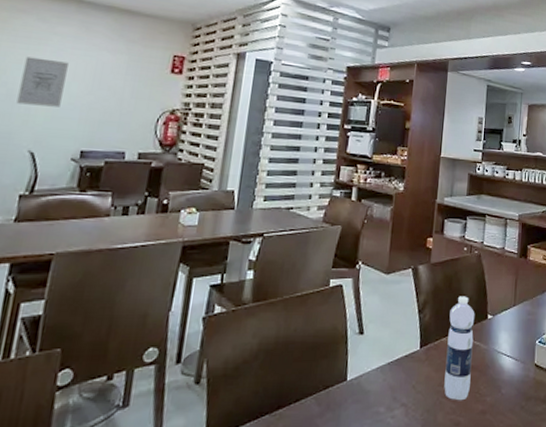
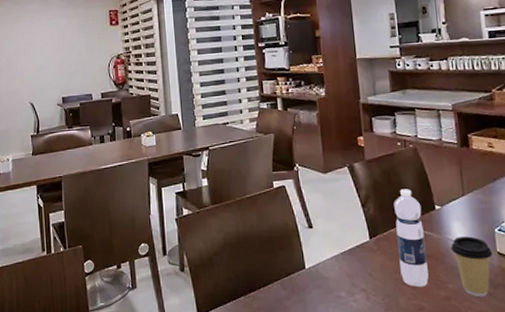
wall art: present [16,56,69,107] -> none [12,31,41,69]
coffee cup: none [495,347,531,410] -> present [450,236,493,296]

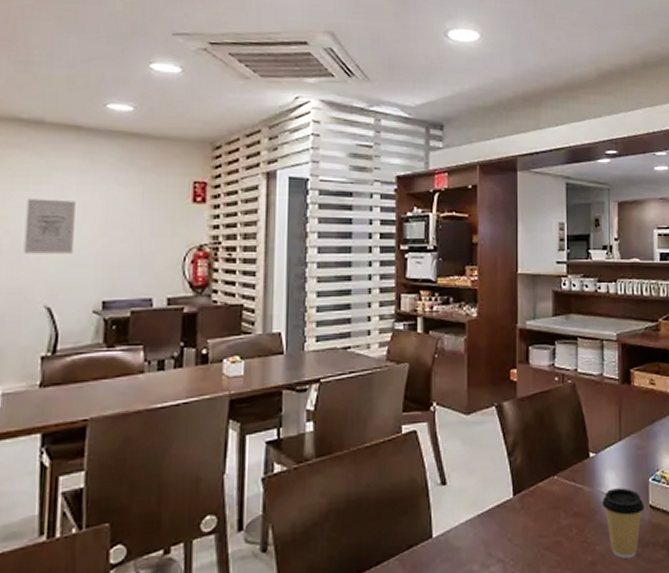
wall art: none [12,31,41,69] -> present [24,198,75,254]
water bottle: present [394,189,429,287] -> none [544,433,575,552]

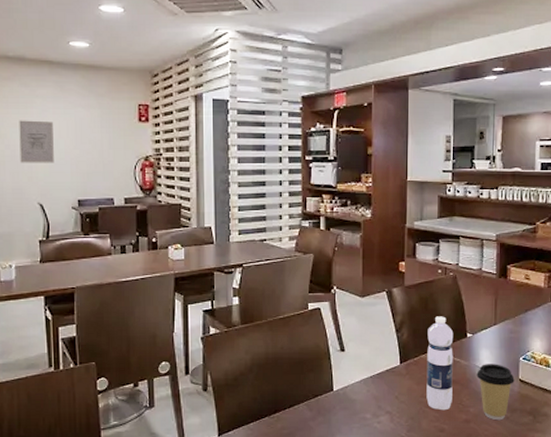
water bottle: none [544,433,575,552] -> present [426,316,454,411]

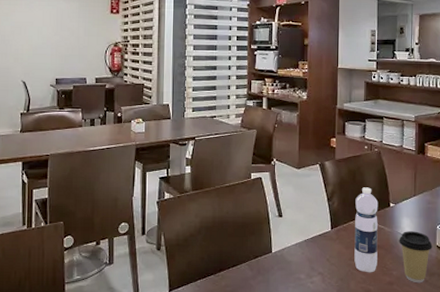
wall art: present [19,120,54,163] -> none [9,10,38,47]

